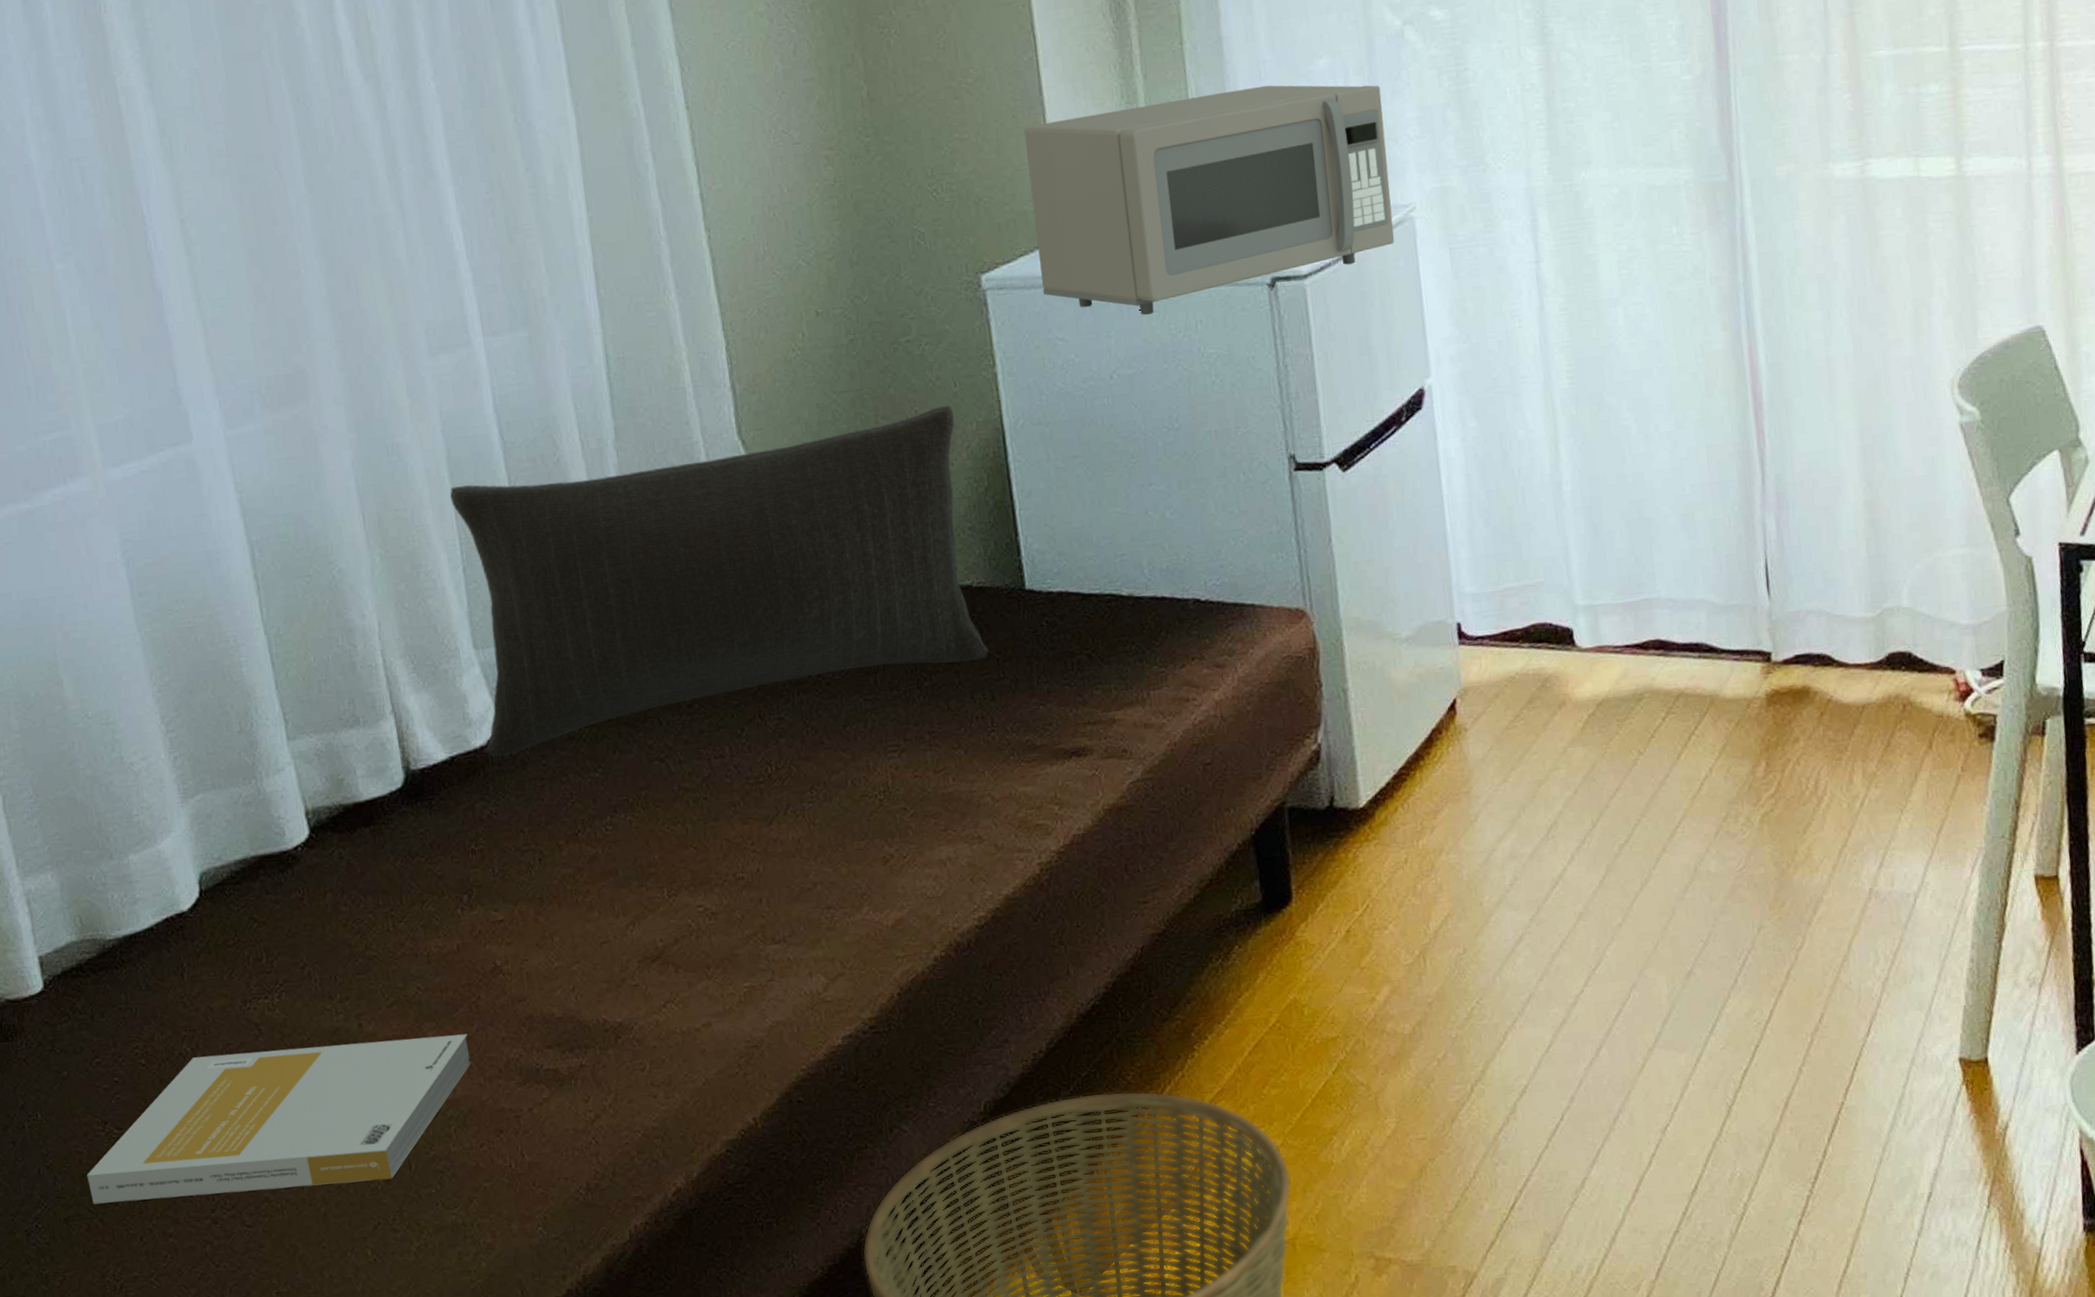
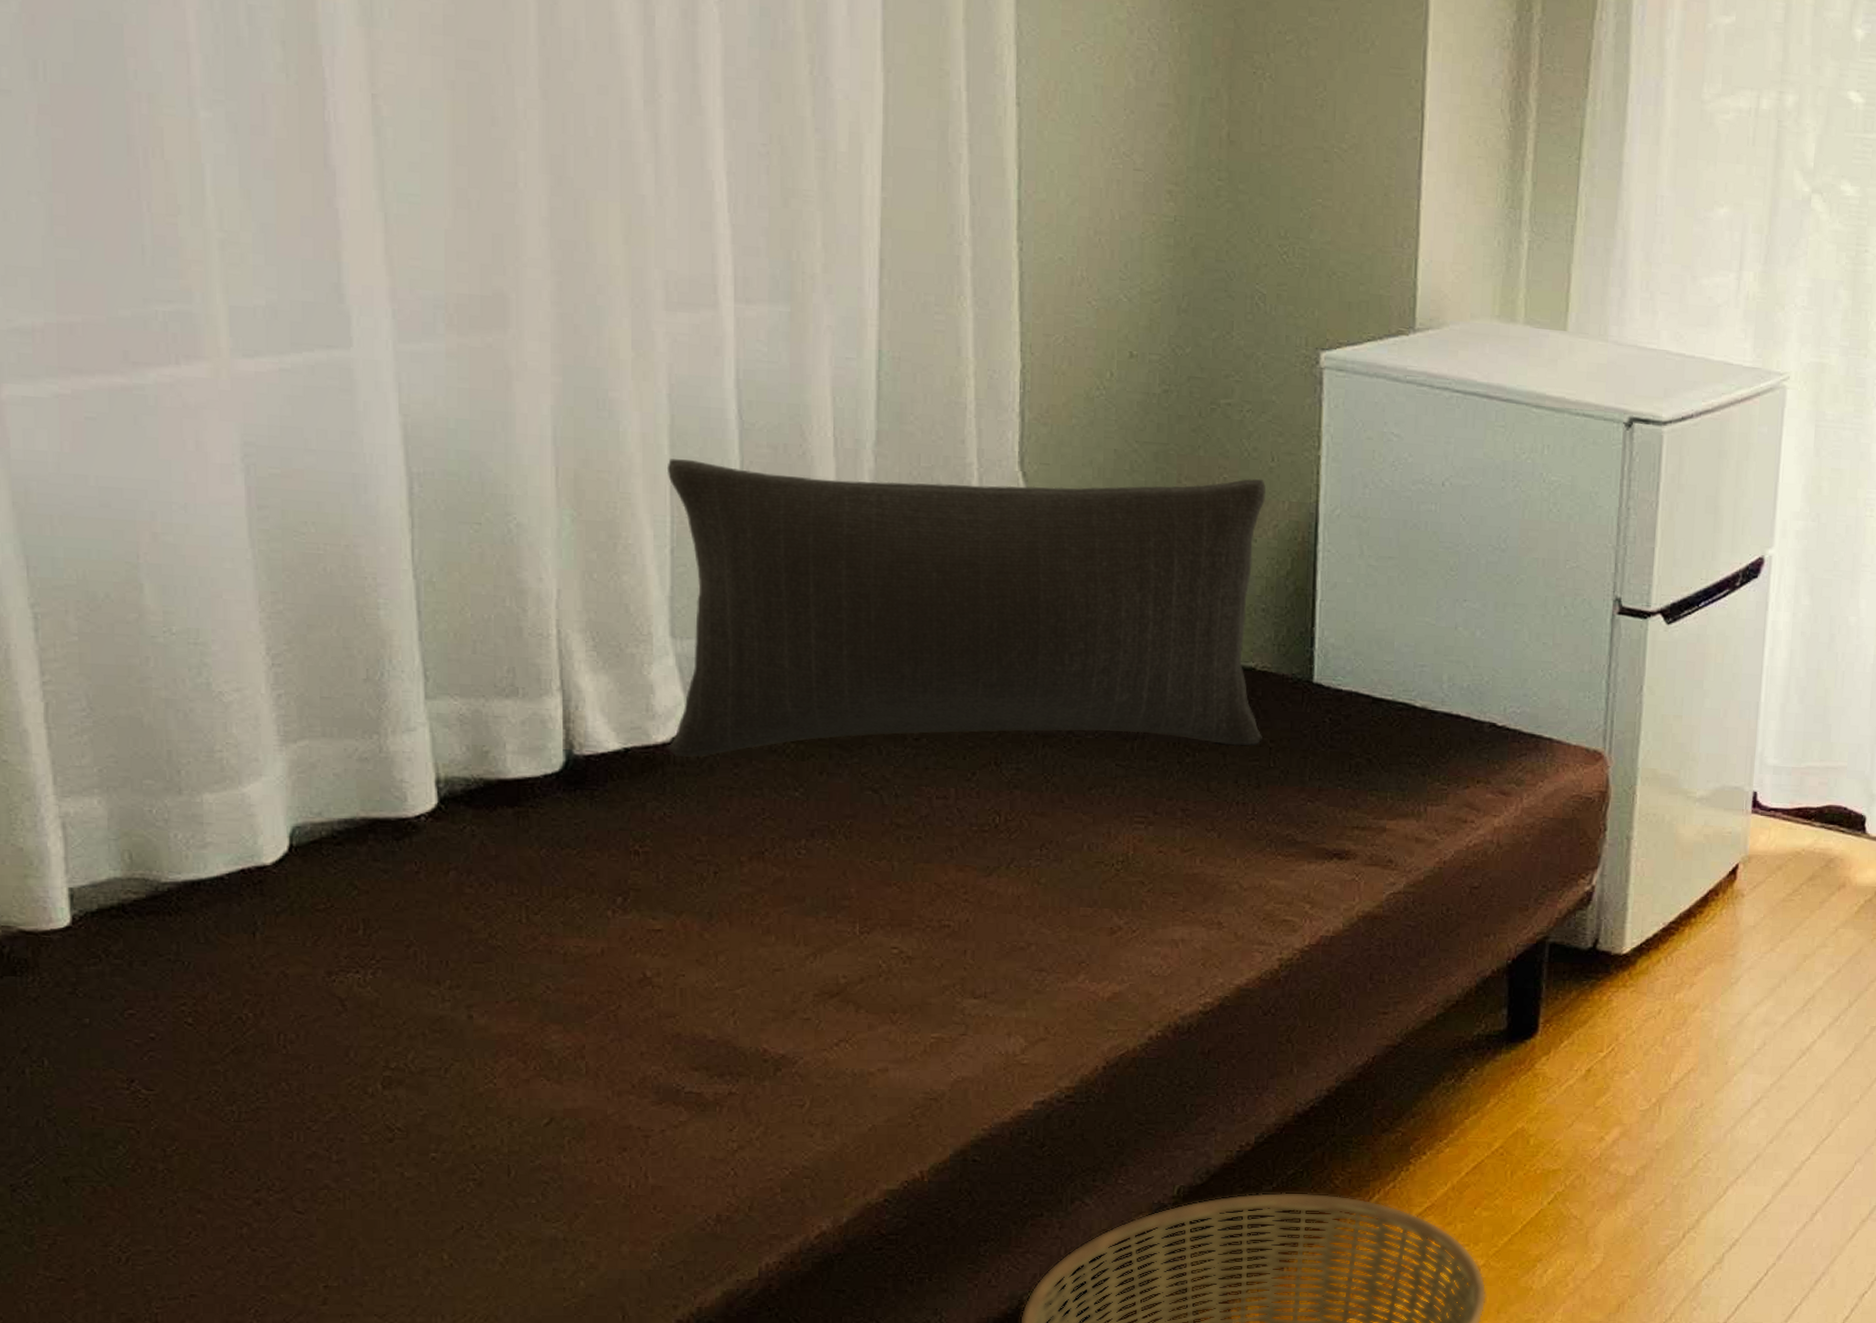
book: present [87,1034,472,1205] -> none [100,1025,601,1183]
microwave: present [1023,85,1394,315] -> none [1386,207,1777,429]

